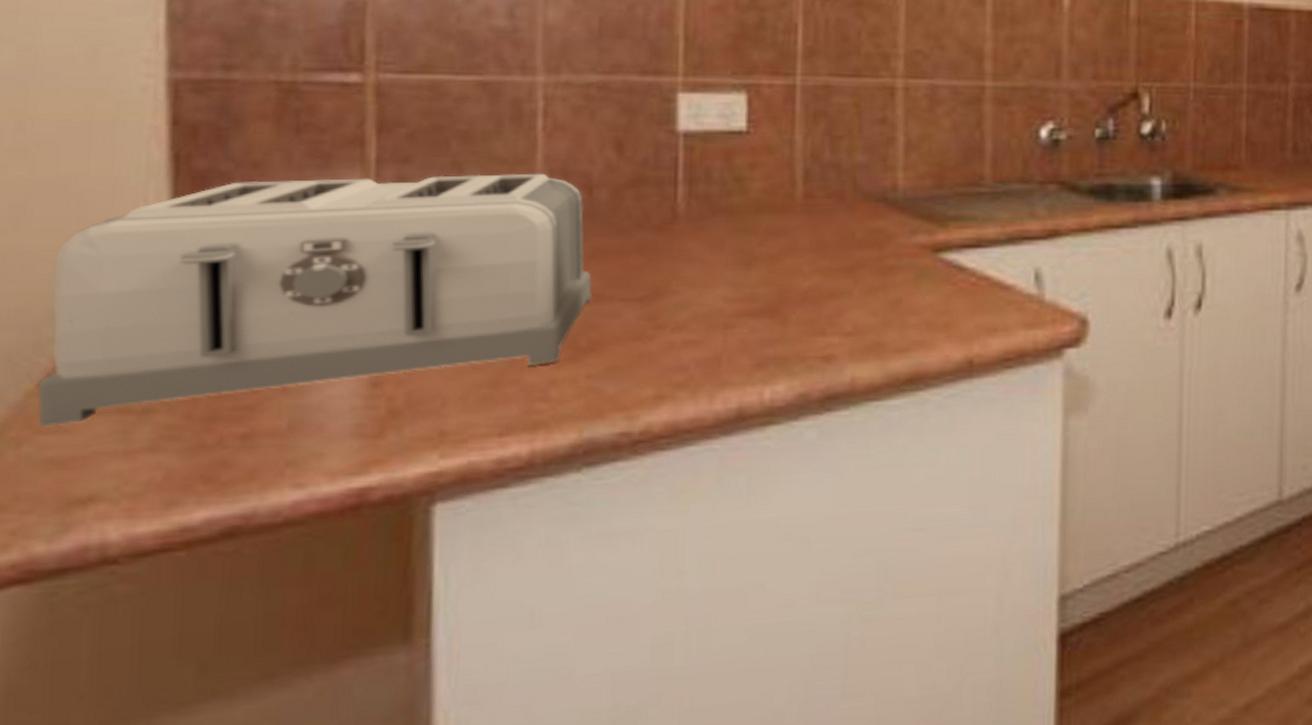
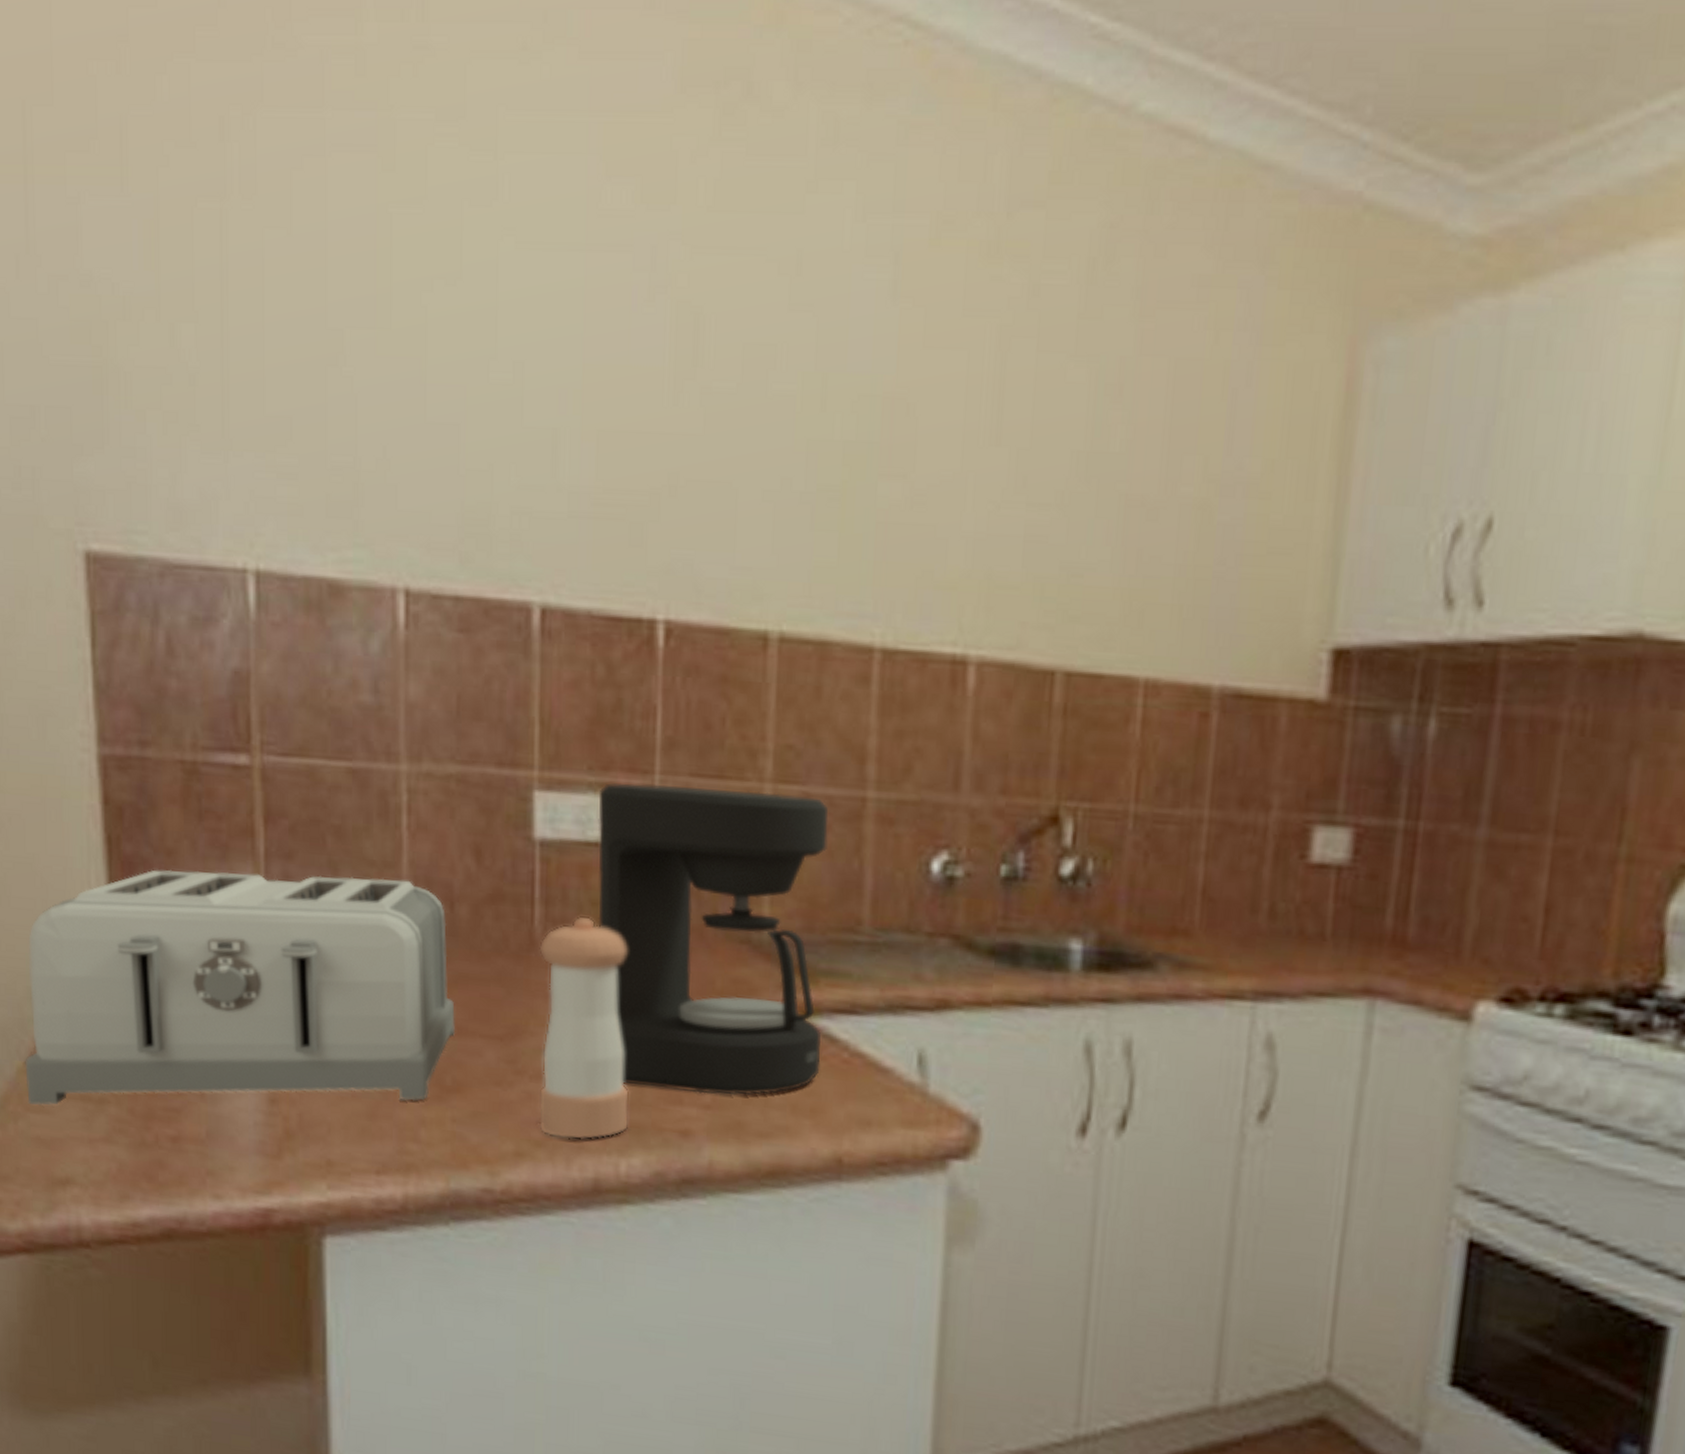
pepper shaker: none [680,190,774,379] -> present [538,915,630,1140]
coffee maker: none [742,83,953,324] -> present [598,783,829,1096]

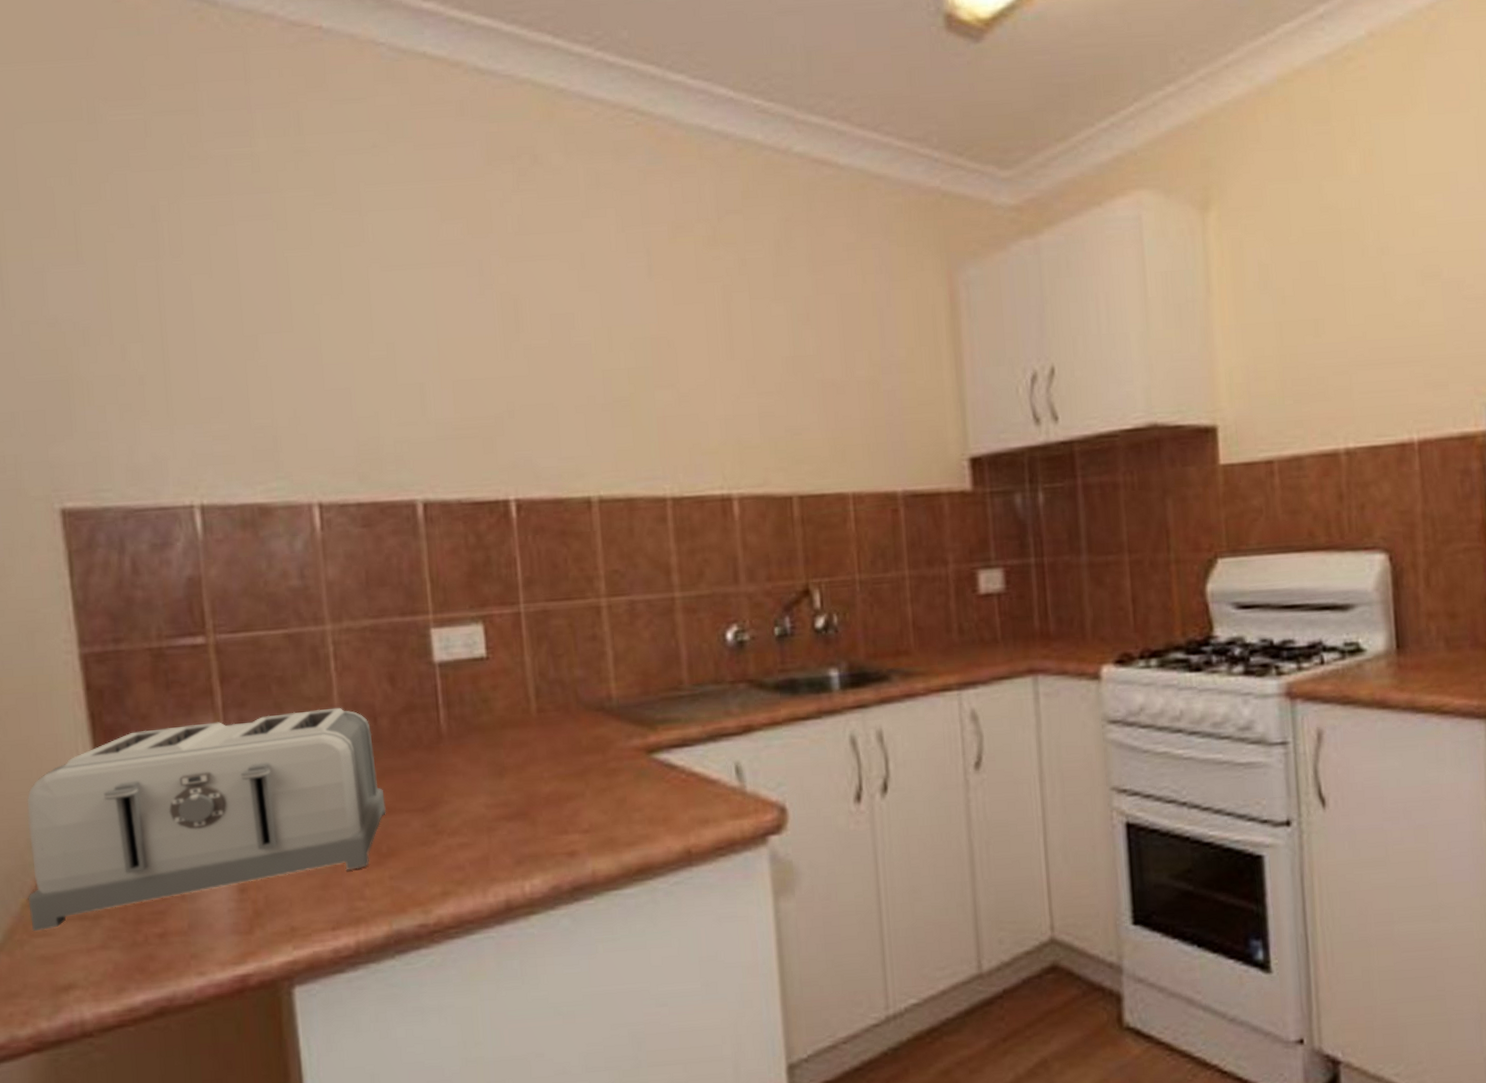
pepper shaker: present [538,915,630,1140] -> none [445,710,529,876]
coffee maker: present [598,783,829,1096] -> none [479,603,666,826]

